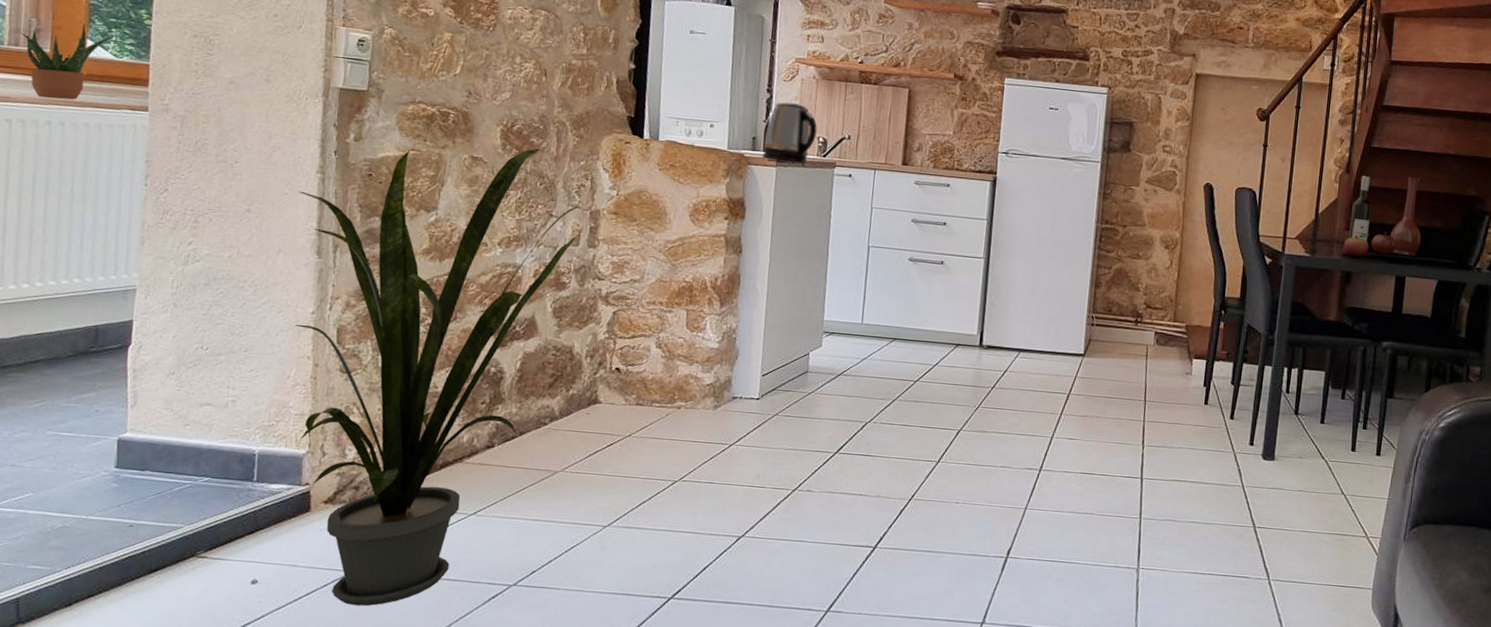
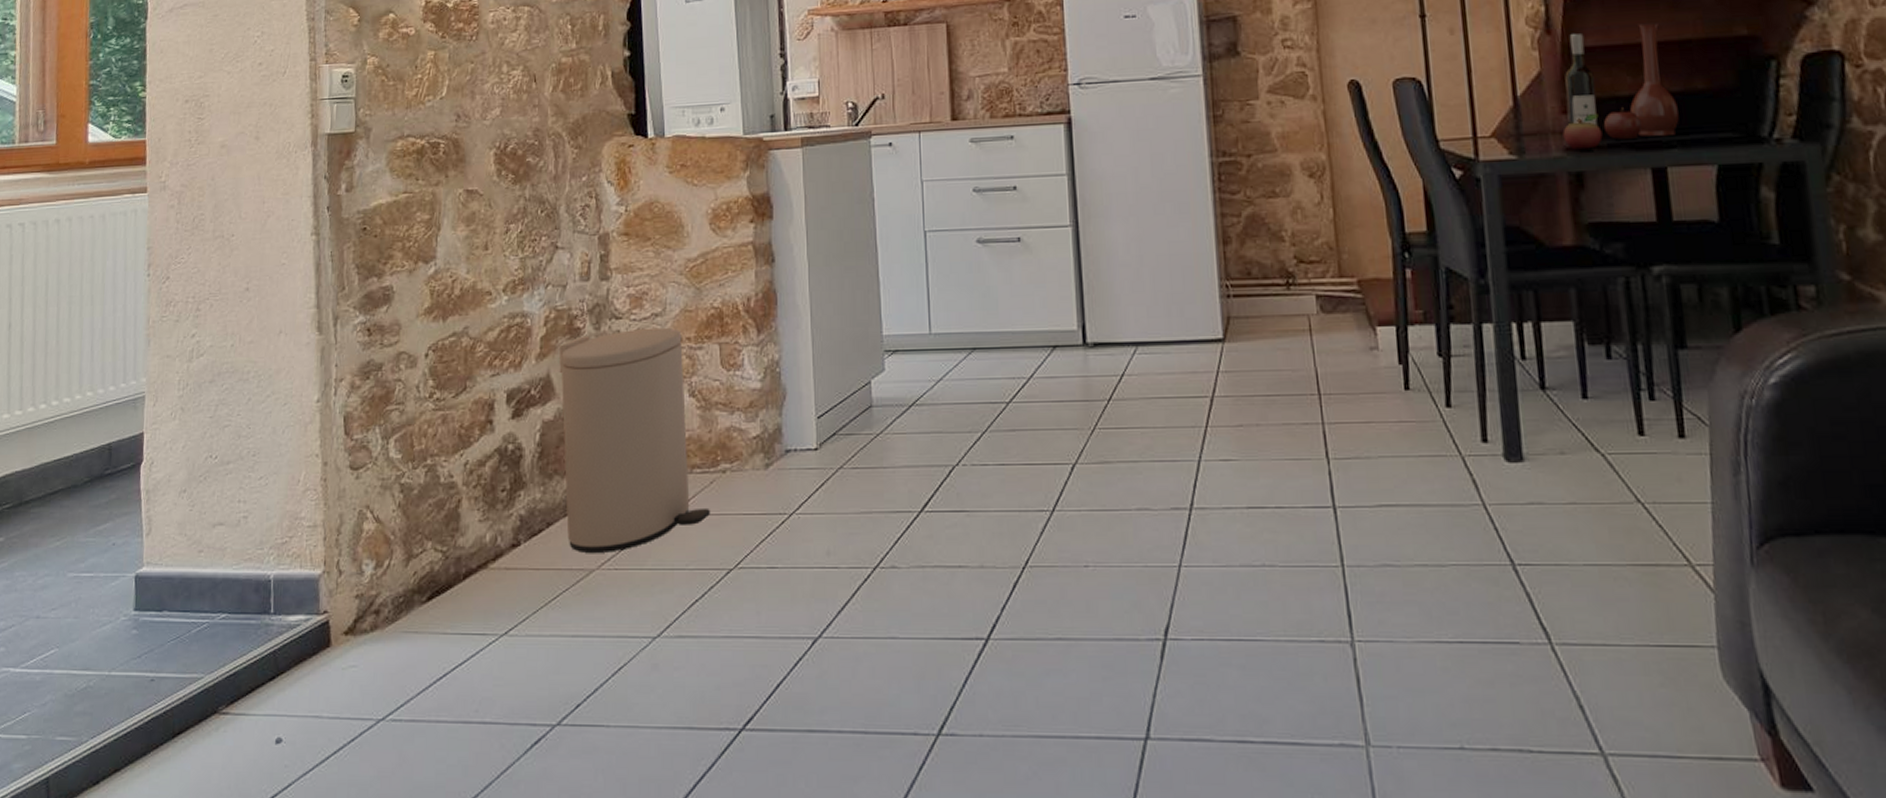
potted plant: present [20,24,116,100] -> none [29,107,114,195]
house plant: present [294,148,581,606] -> none [294,168,589,765]
pedal bin: none [537,289,665,460] -> present [558,327,711,553]
kettle: present [762,102,817,165] -> none [784,64,844,141]

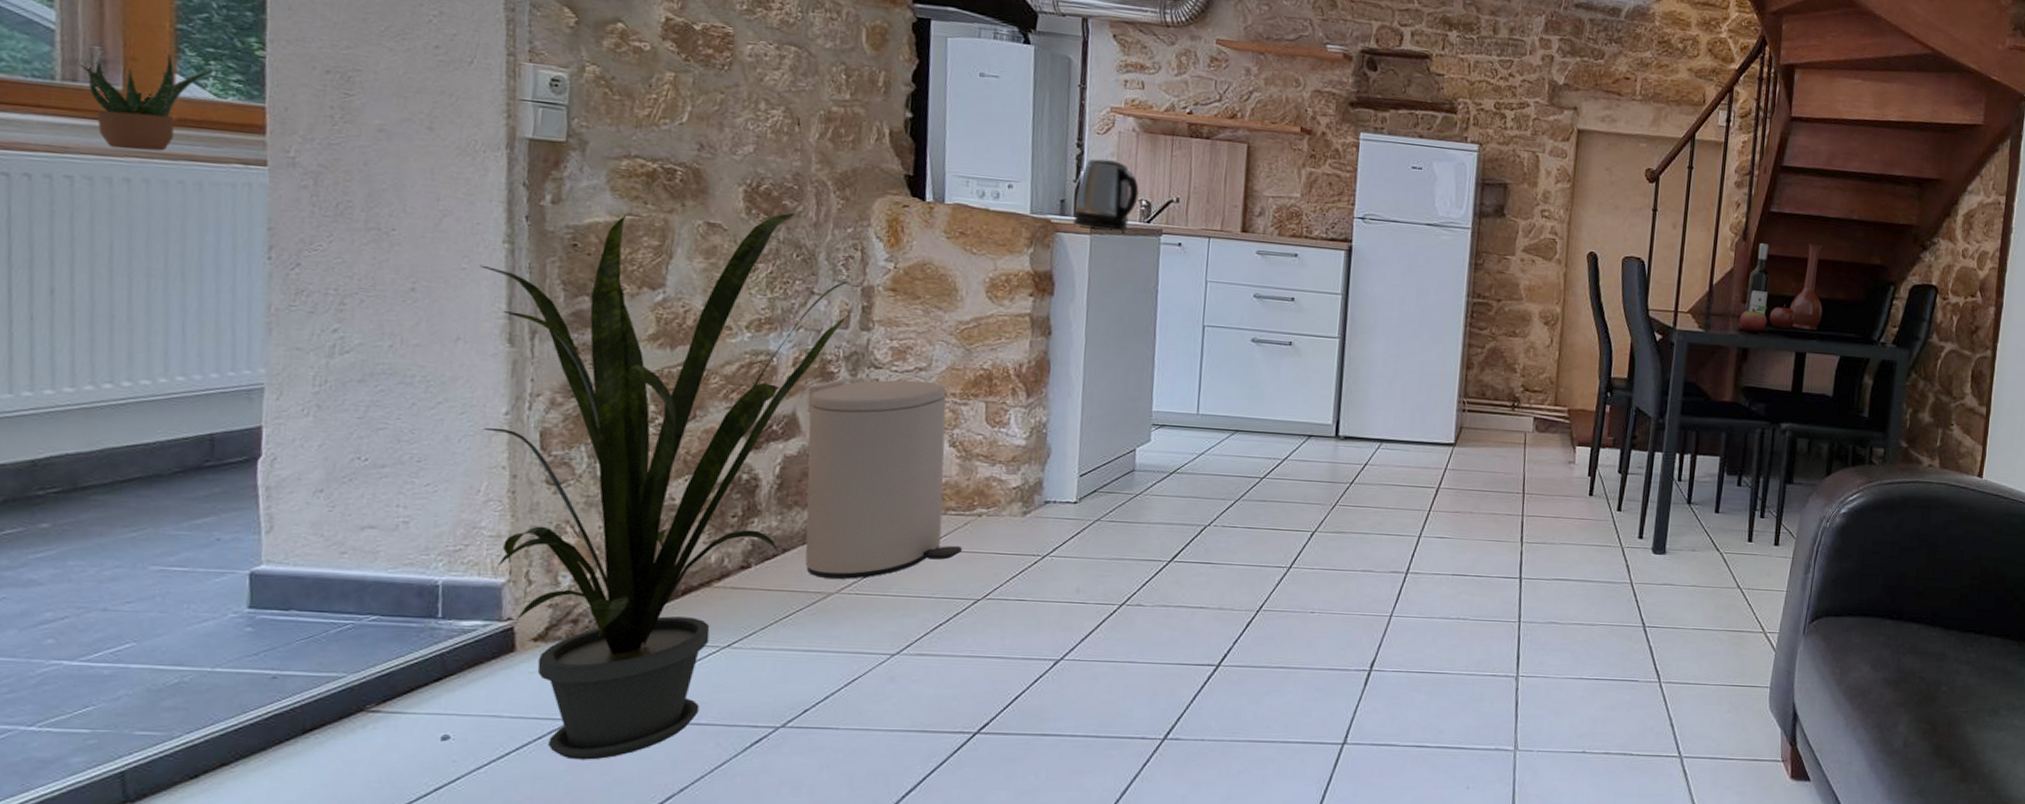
potted plant: none [29,107,114,195] -> present [78,54,216,151]
house plant: none [294,168,589,765] -> present [479,212,849,760]
kettle: none [784,64,844,141] -> present [1073,158,1139,232]

